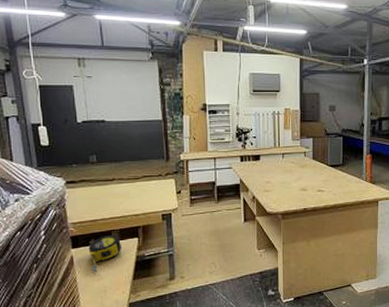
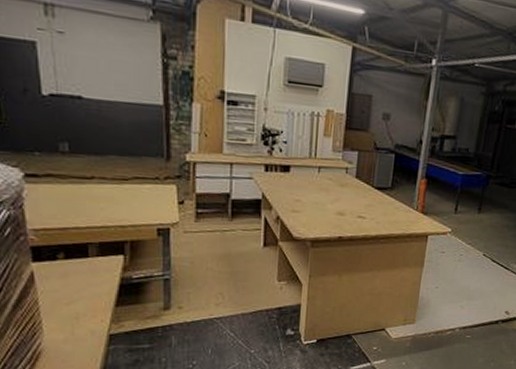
tape measure: present [88,234,121,273] -> none [55,248,101,295]

